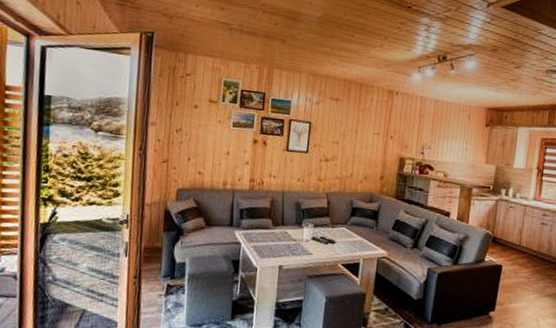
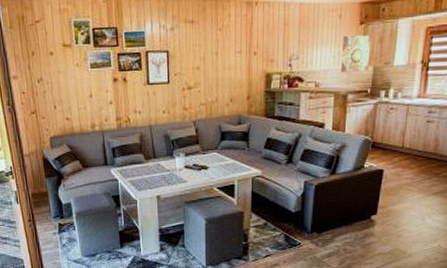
wall art: none [467,134,495,169] -> present [340,34,372,72]

